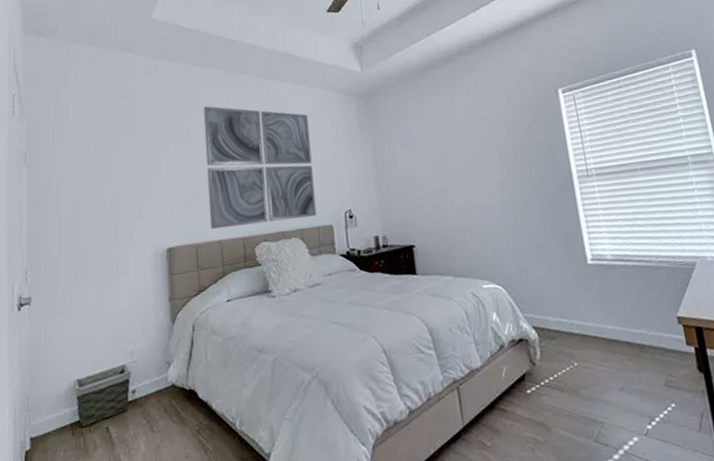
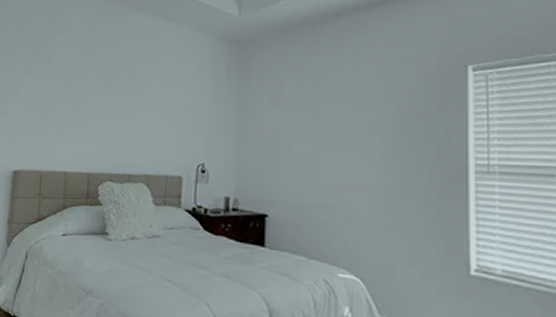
wall art: present [203,106,317,230] -> none [57,32,174,164]

